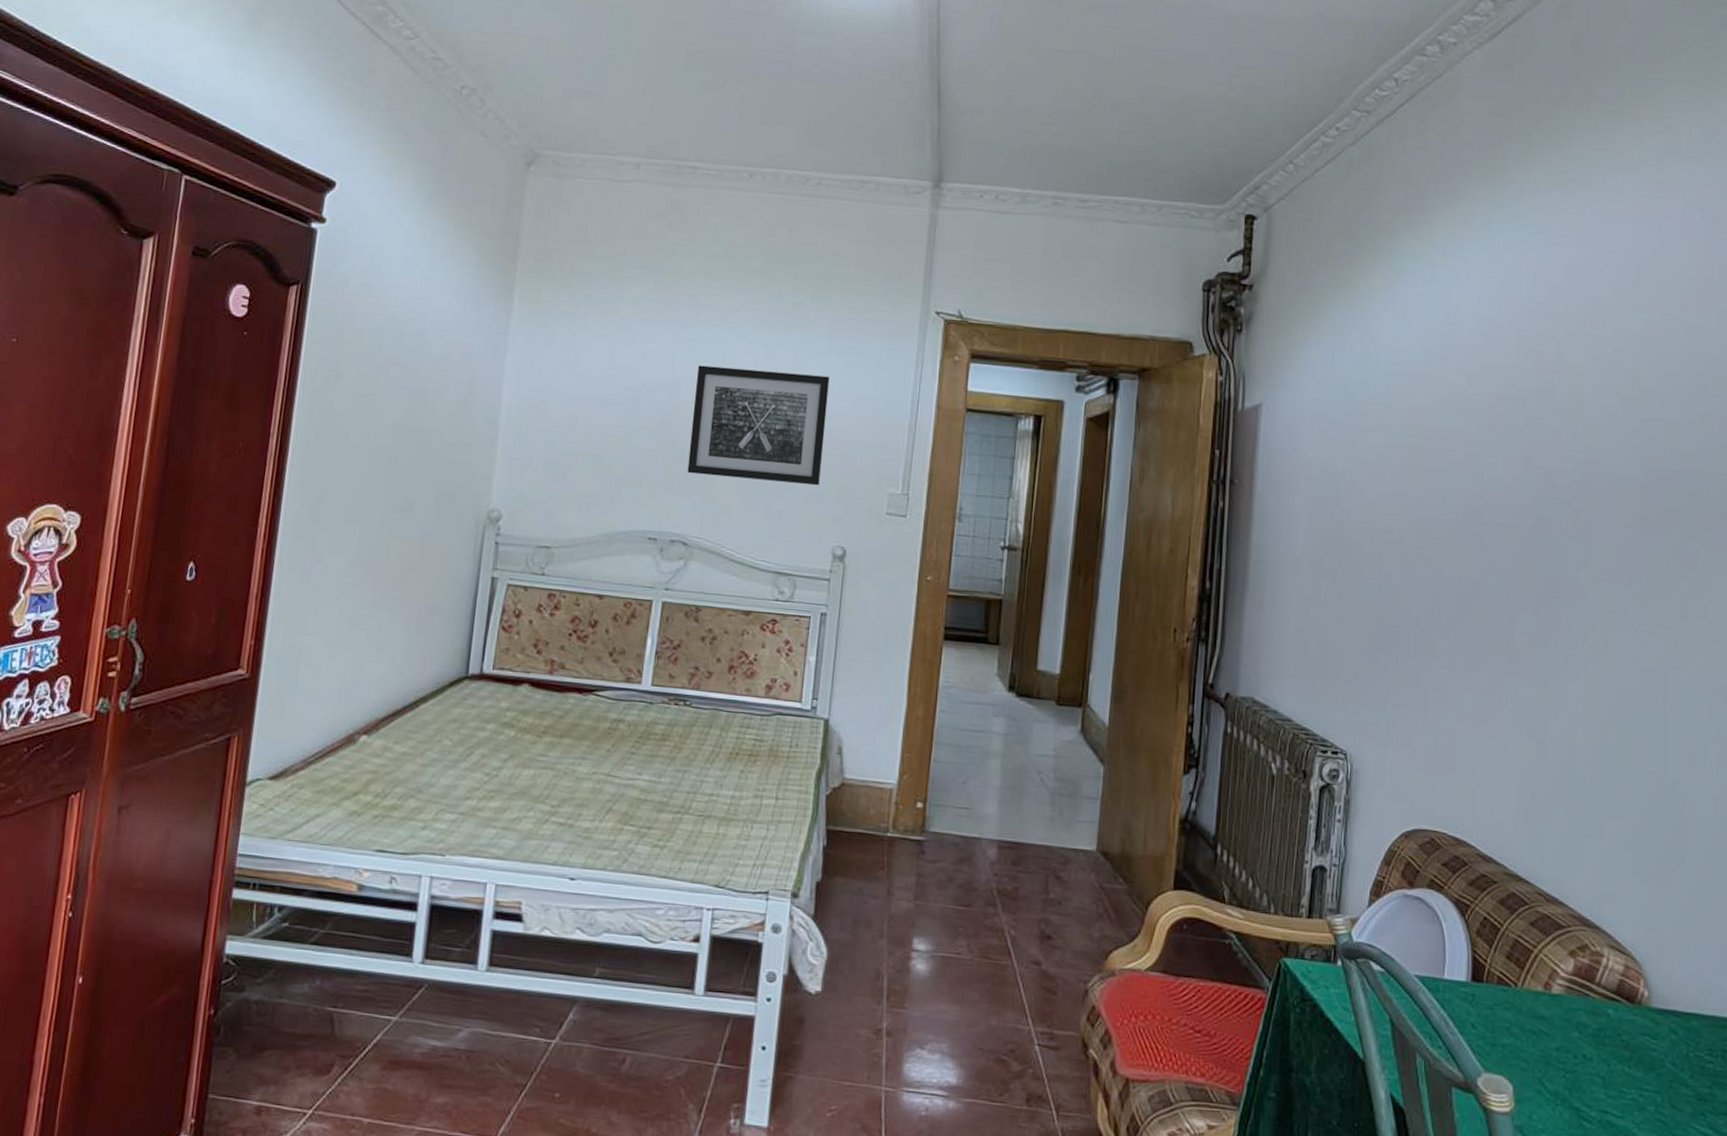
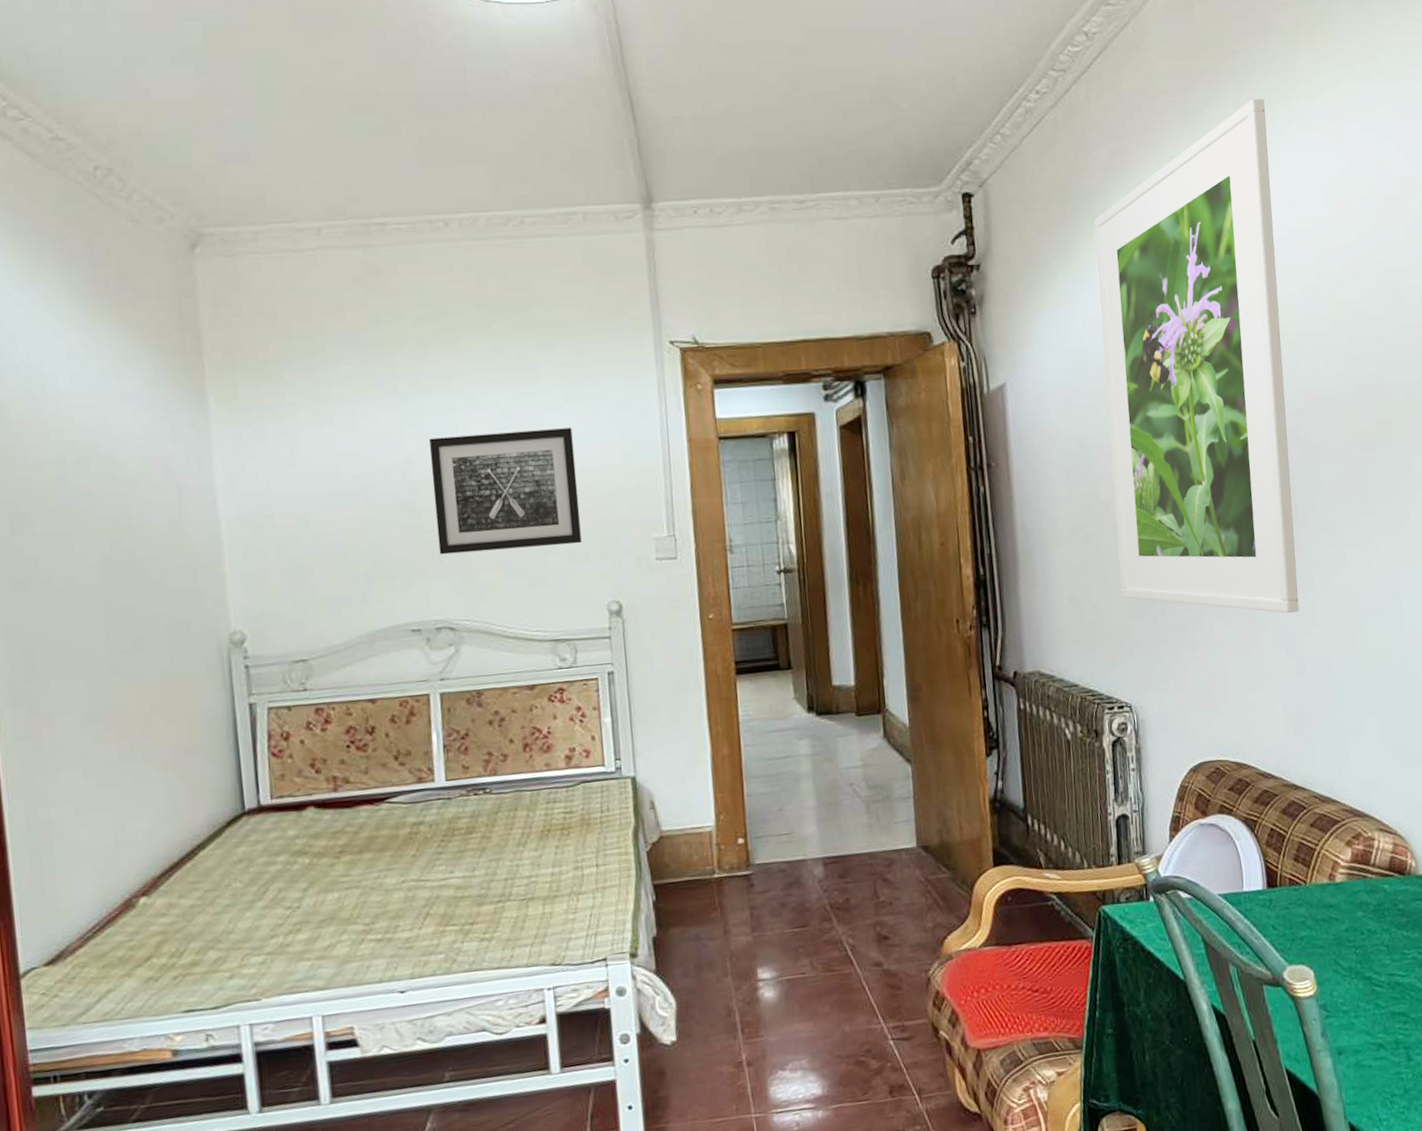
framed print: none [1352,163,1578,693] -> present [1094,98,1299,614]

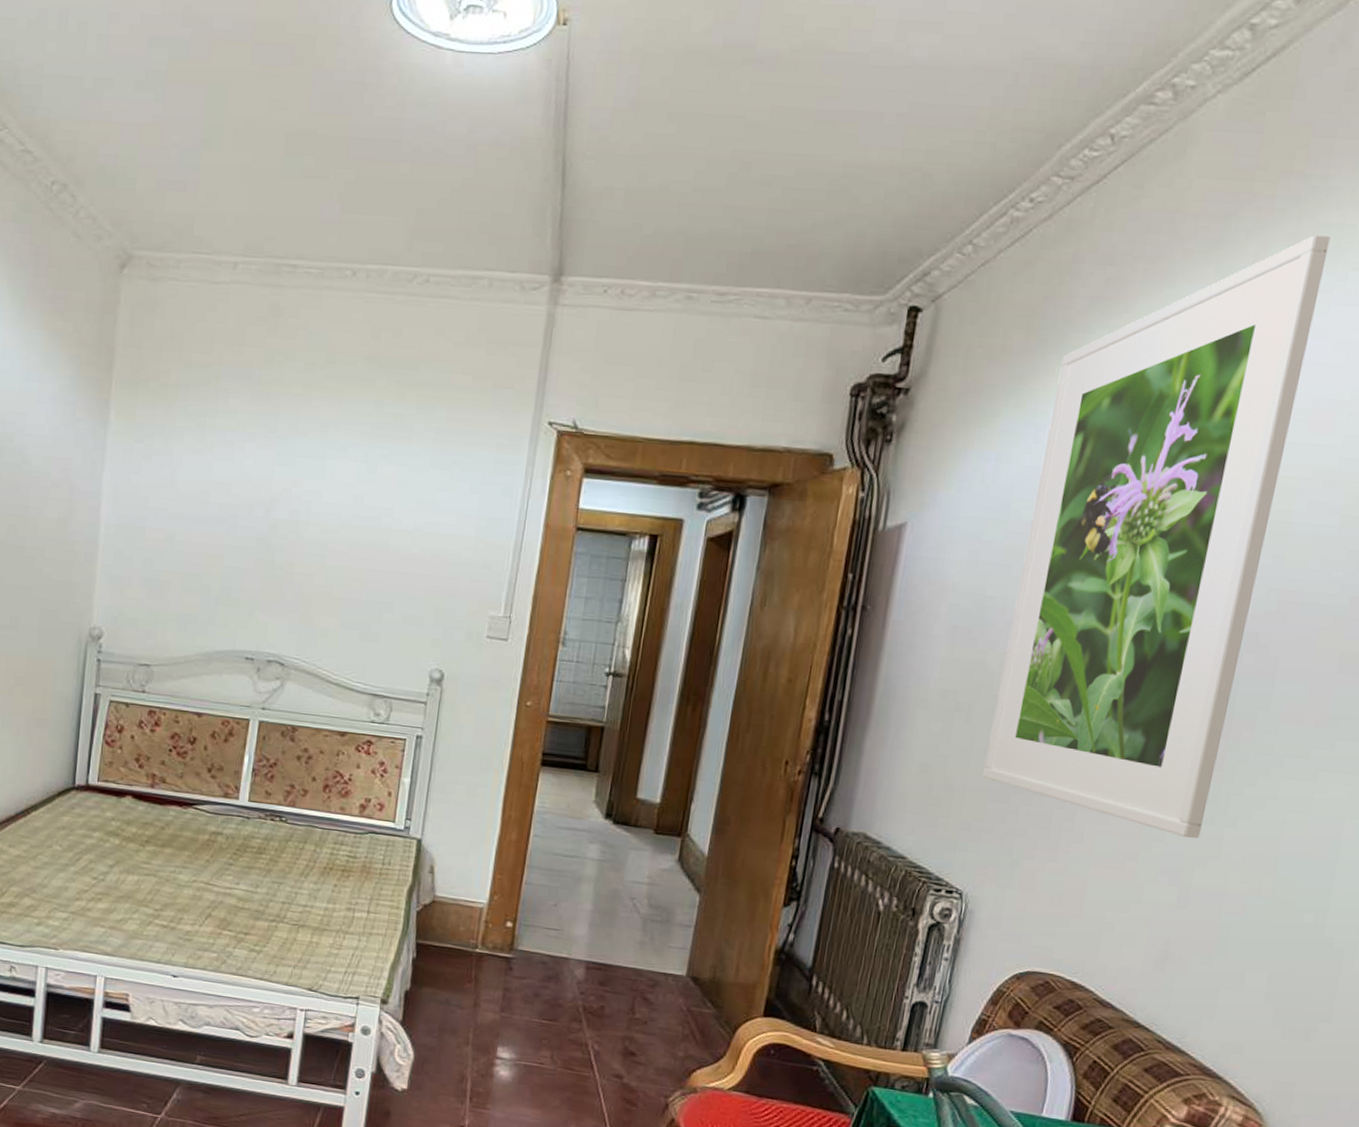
wall art: present [429,428,582,555] -> none [284,481,432,608]

